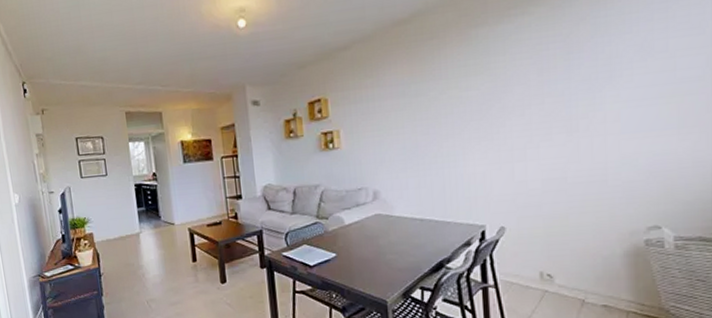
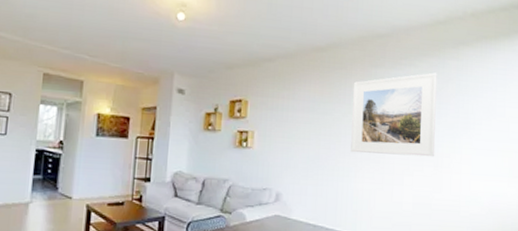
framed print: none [449,15,567,134] -> present [351,72,437,157]

